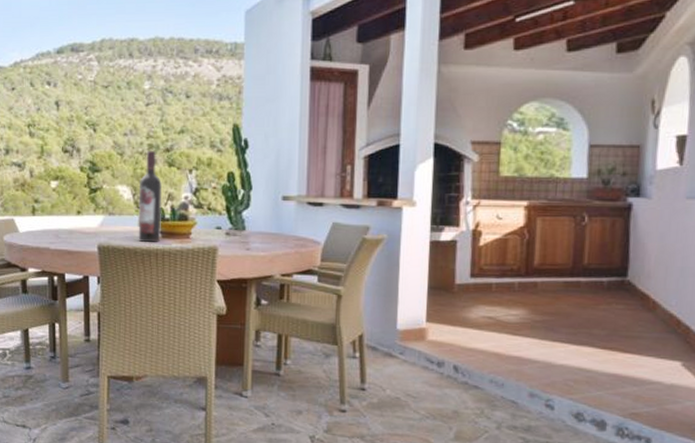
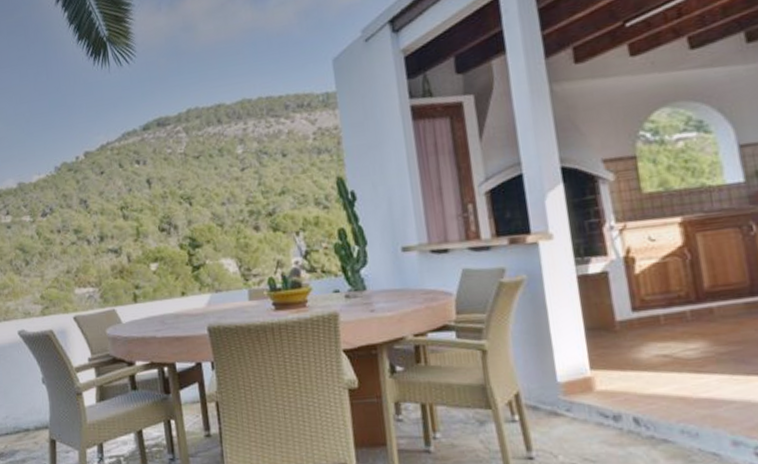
wine bottle: present [138,150,163,243] -> none [243,216,275,318]

